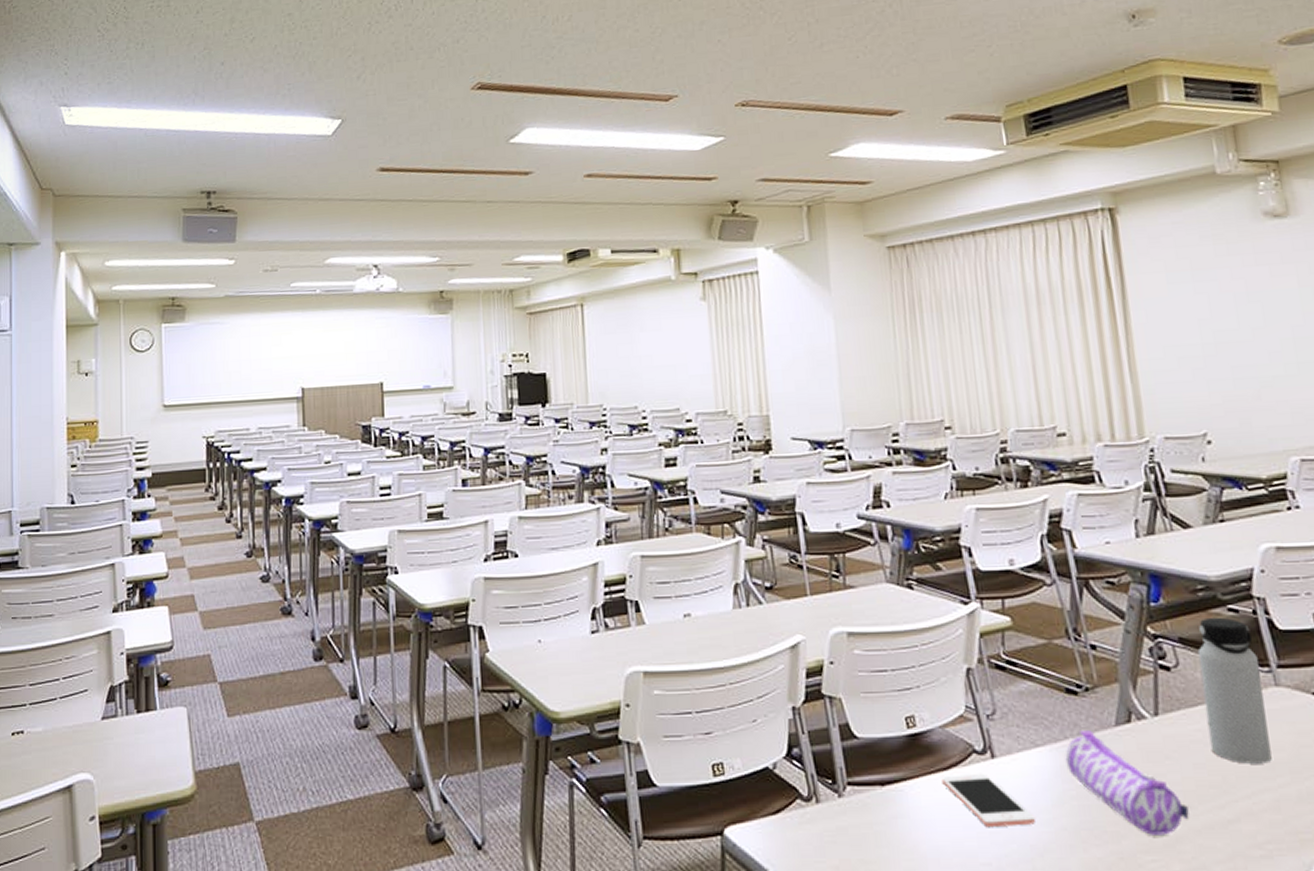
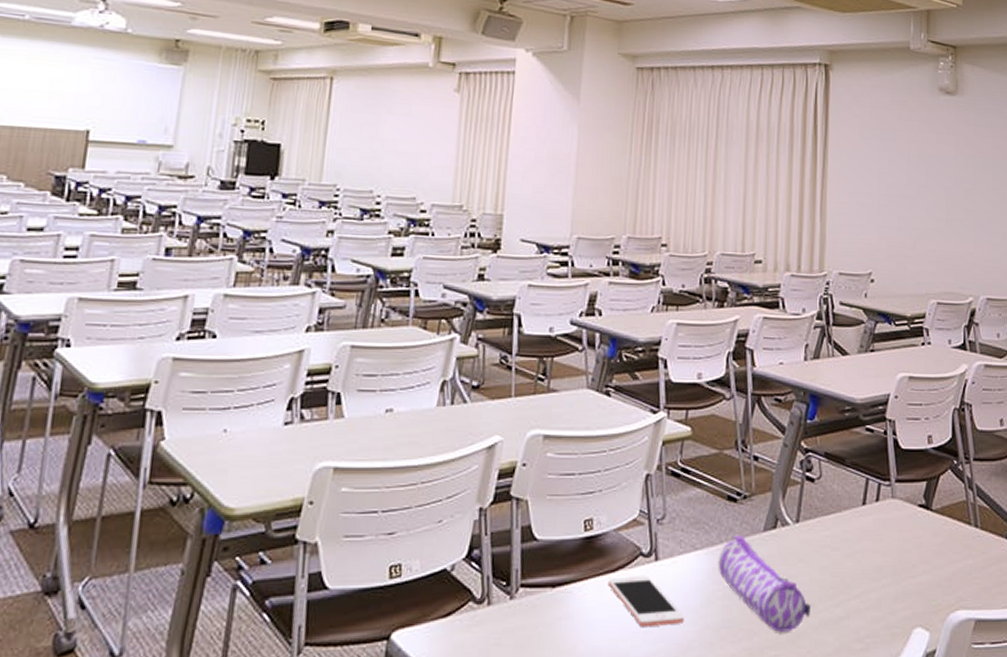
water bottle: present [1197,617,1272,764] -> none [836,435,882,567]

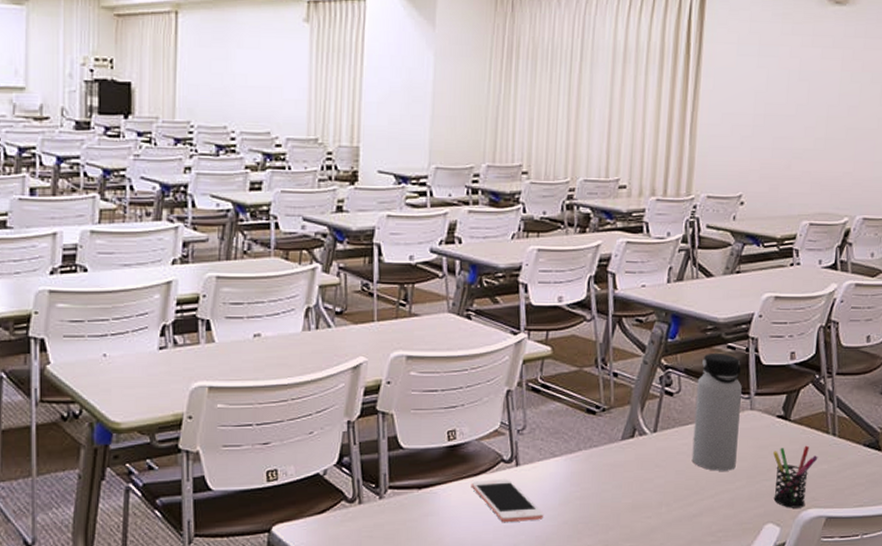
pencil case: present [718,535,811,632] -> none [576,444,665,527]
water bottle: none [836,435,882,567] -> present [692,353,742,471]
pen holder: none [917,538,962,610] -> present [773,445,818,508]

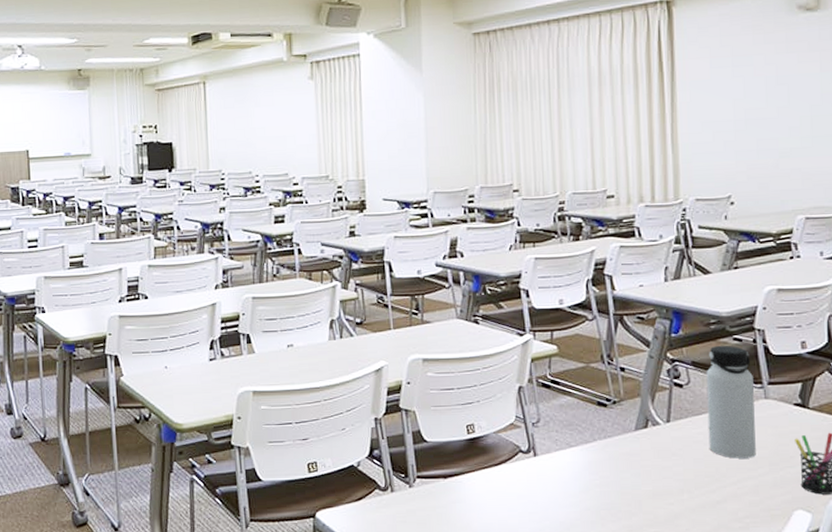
cell phone: present [471,479,543,523] -> none [493,469,565,509]

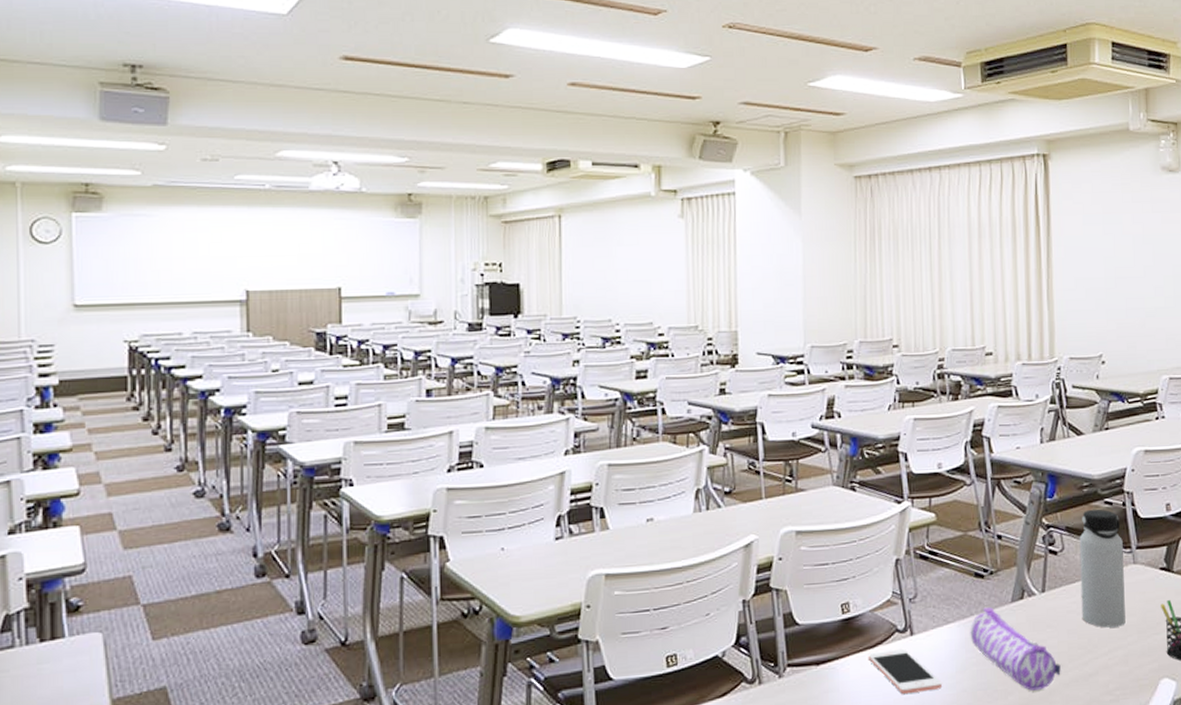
cell phone: none [493,469,565,509] -> present [868,649,942,695]
pencil case: none [593,434,687,513] -> present [970,607,1061,691]

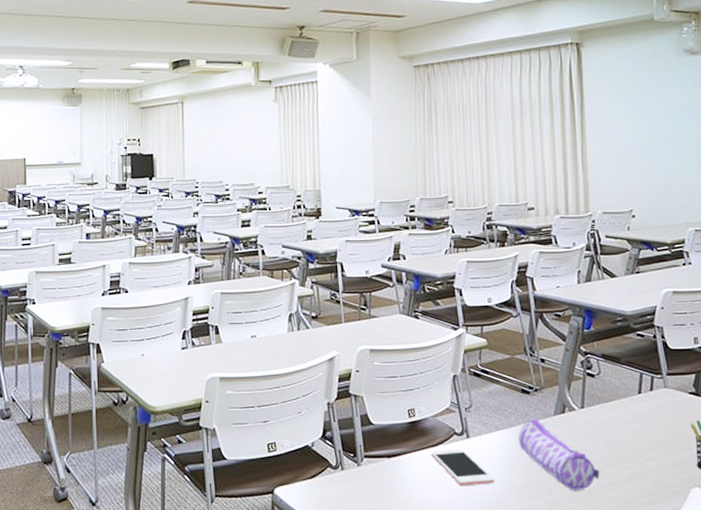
water bottle: present [1079,509,1126,628] -> none [614,340,658,441]

